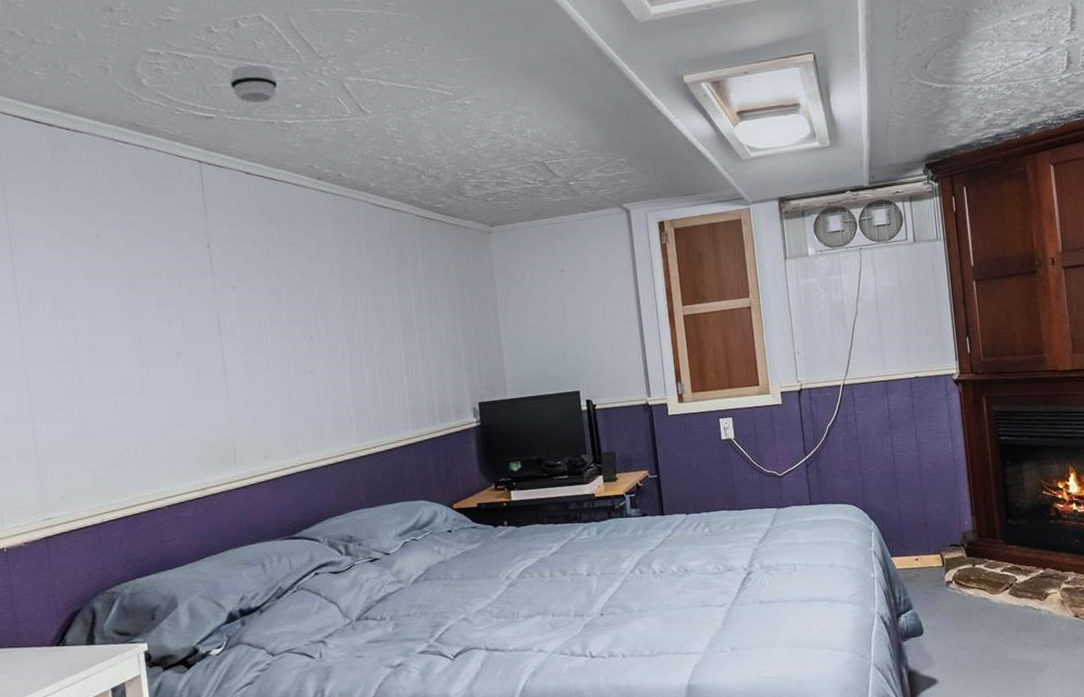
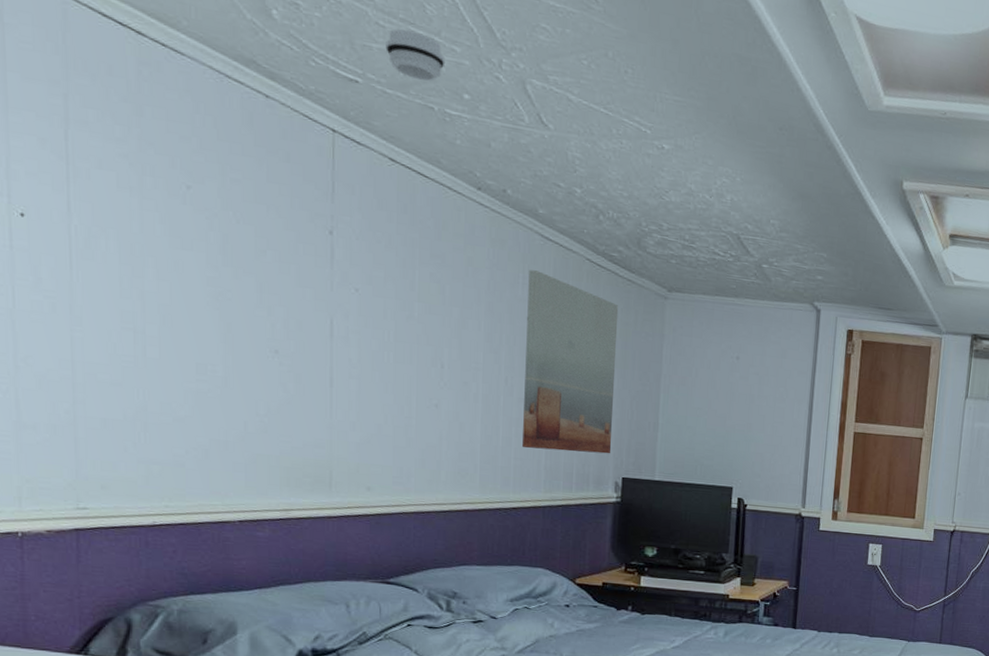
wall art: none [370,236,465,394] -> present [522,270,619,454]

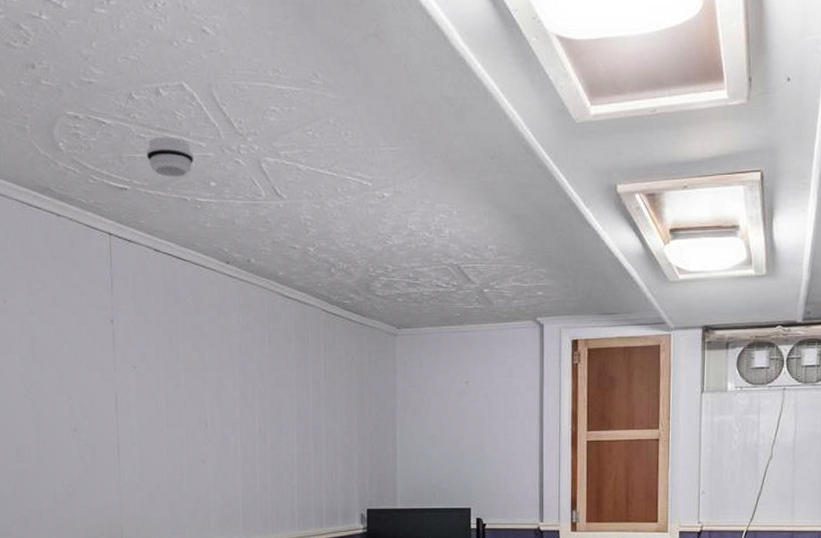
wall art: present [522,270,619,454] -> none [273,327,356,491]

